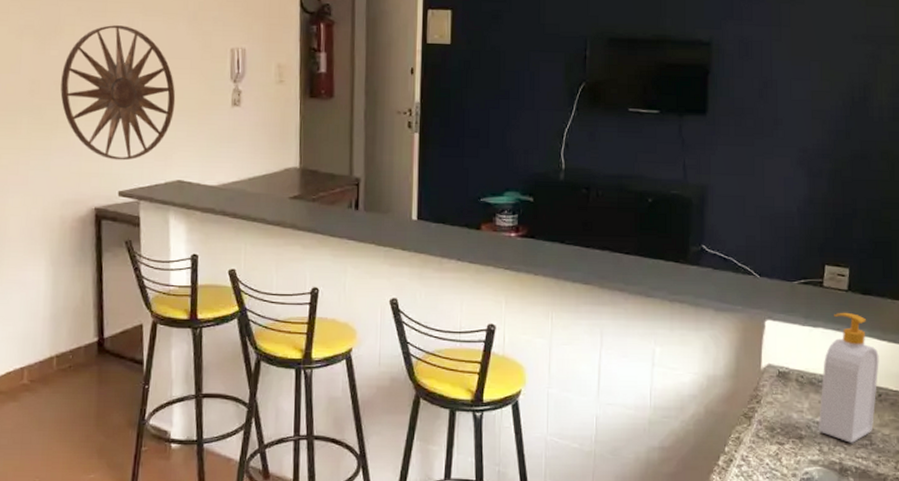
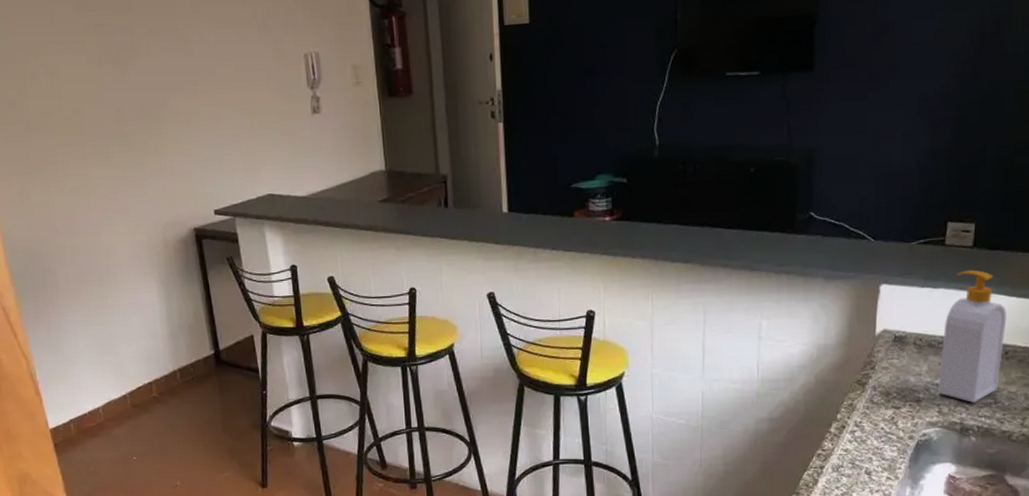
wall art: present [60,25,176,161] -> none [144,42,257,180]

